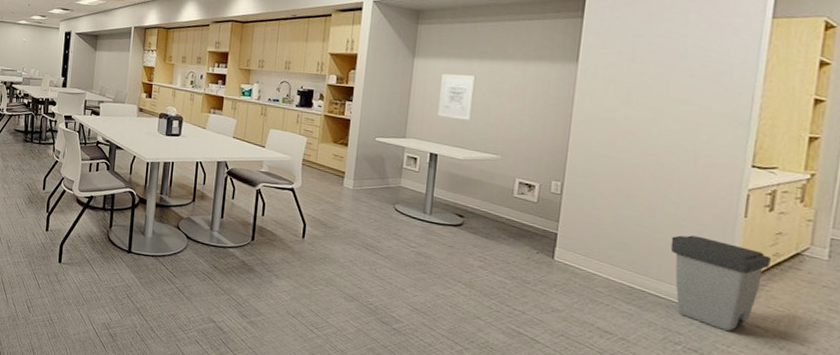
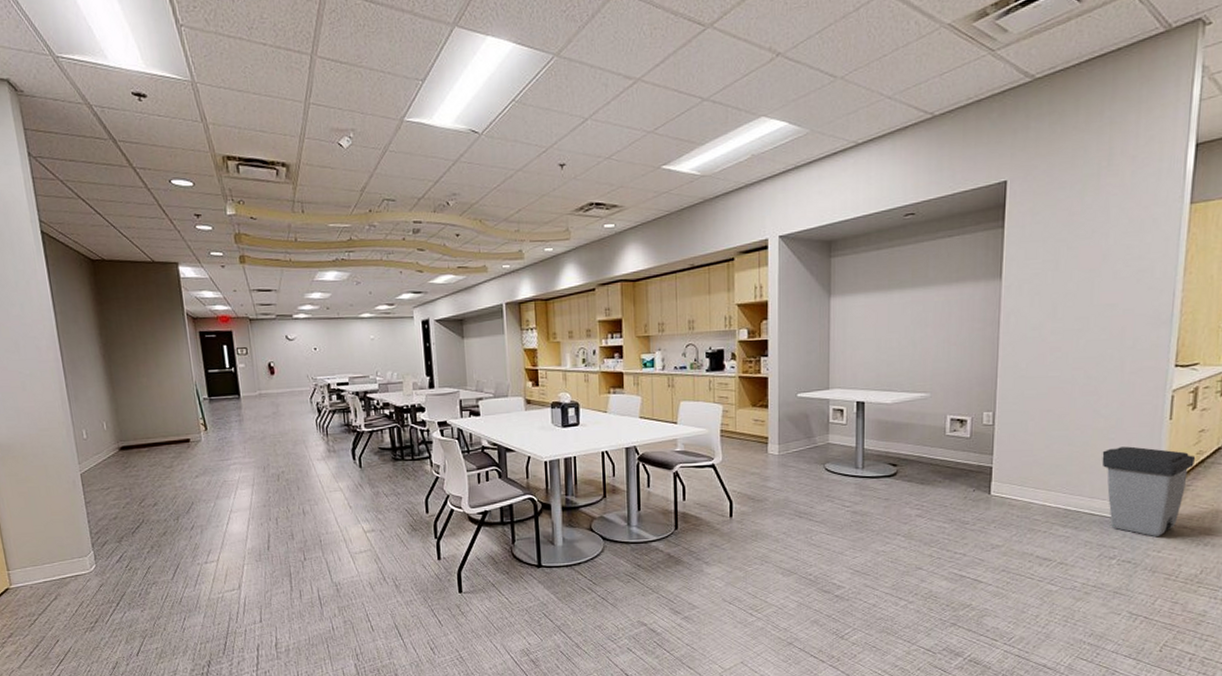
wall art: present [438,73,476,120] -> none [861,309,898,360]

